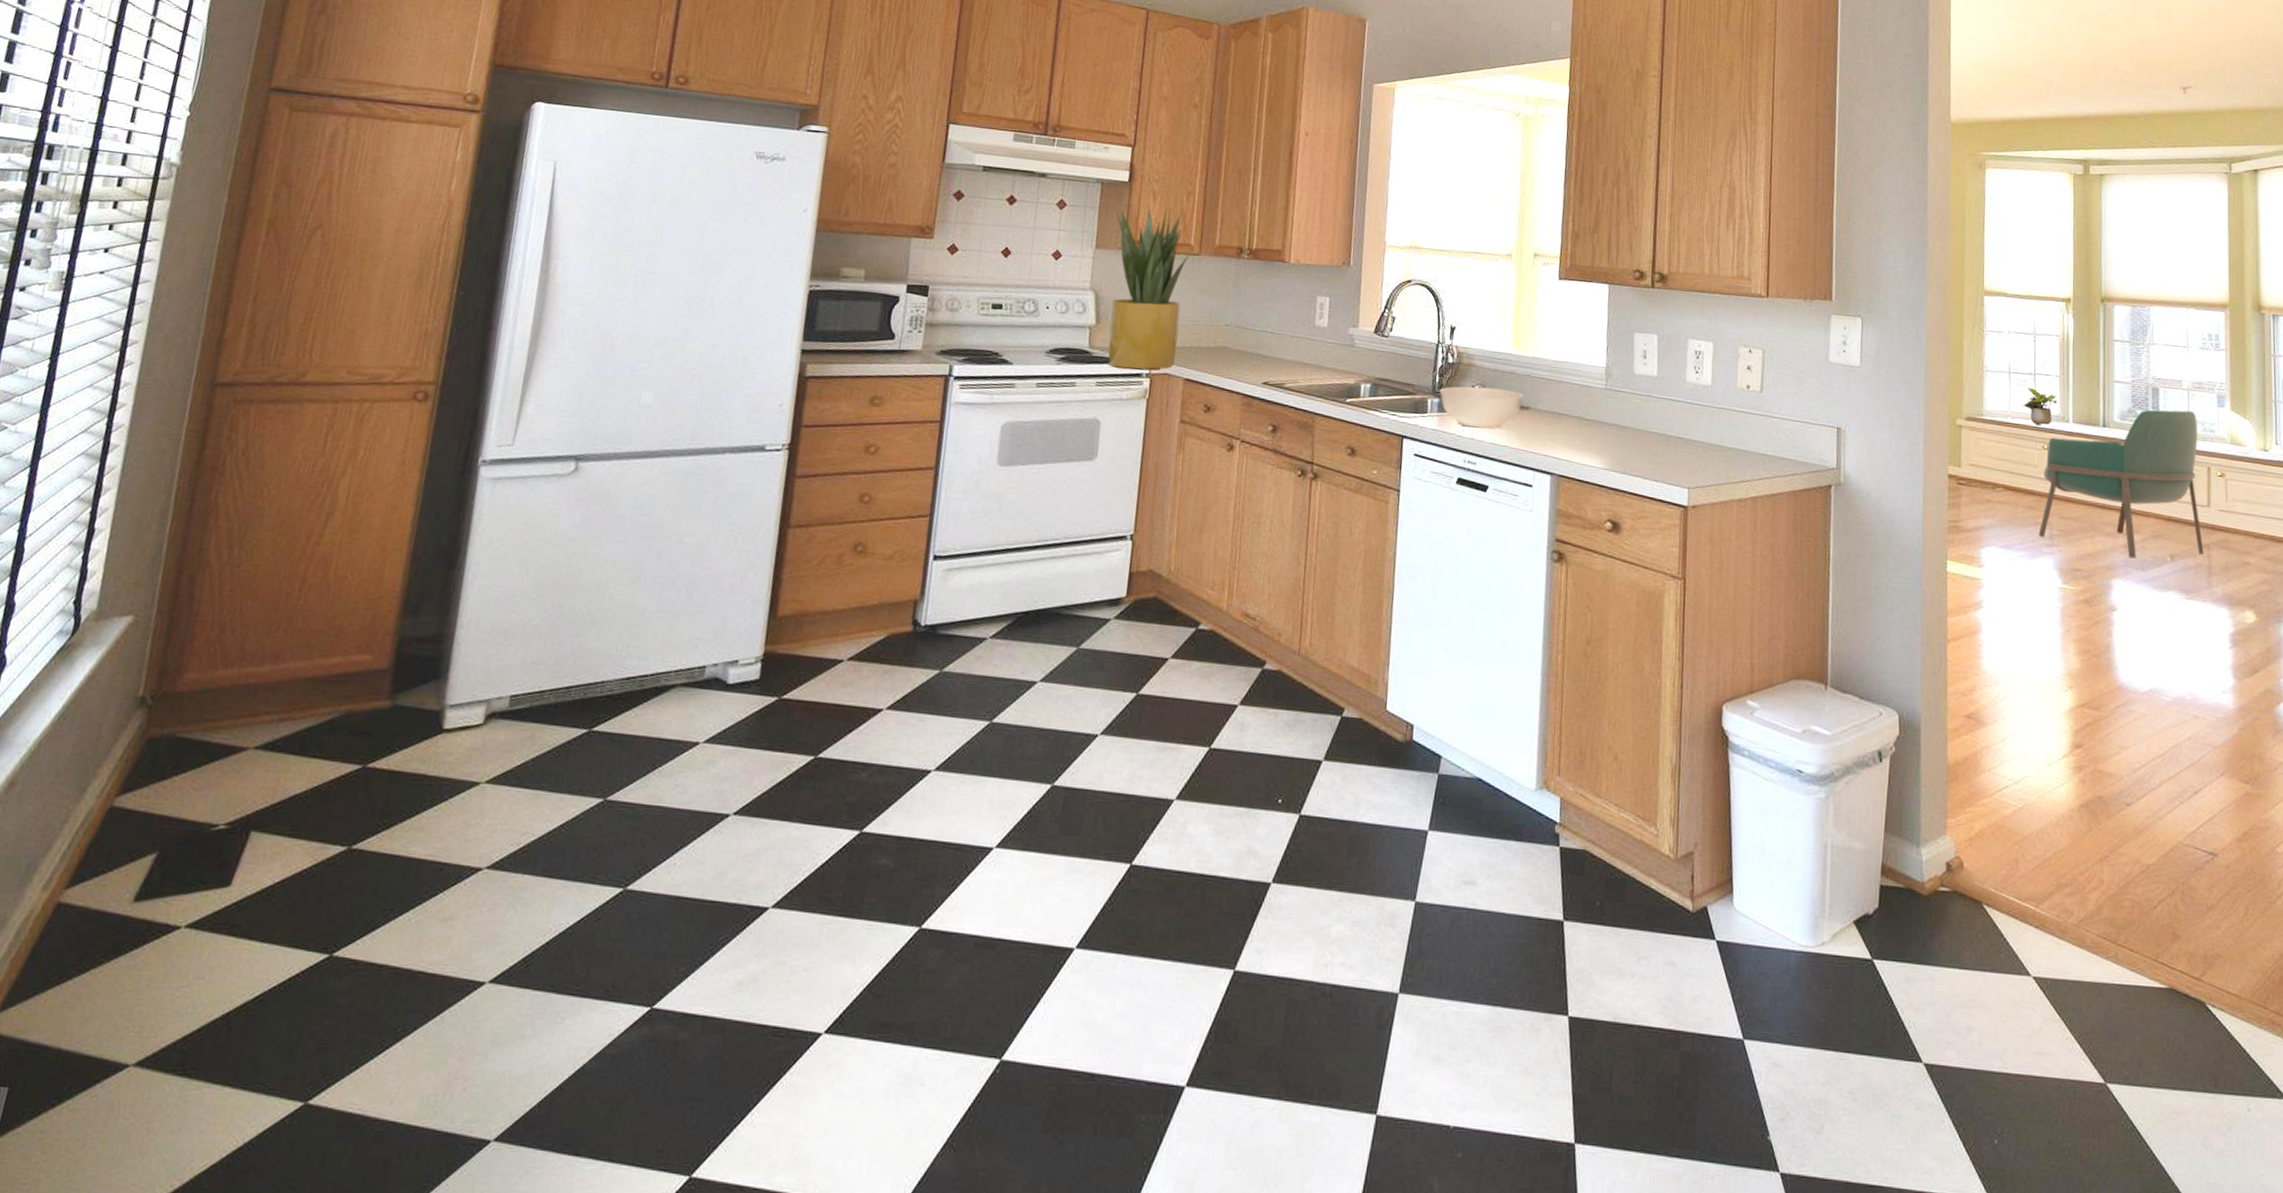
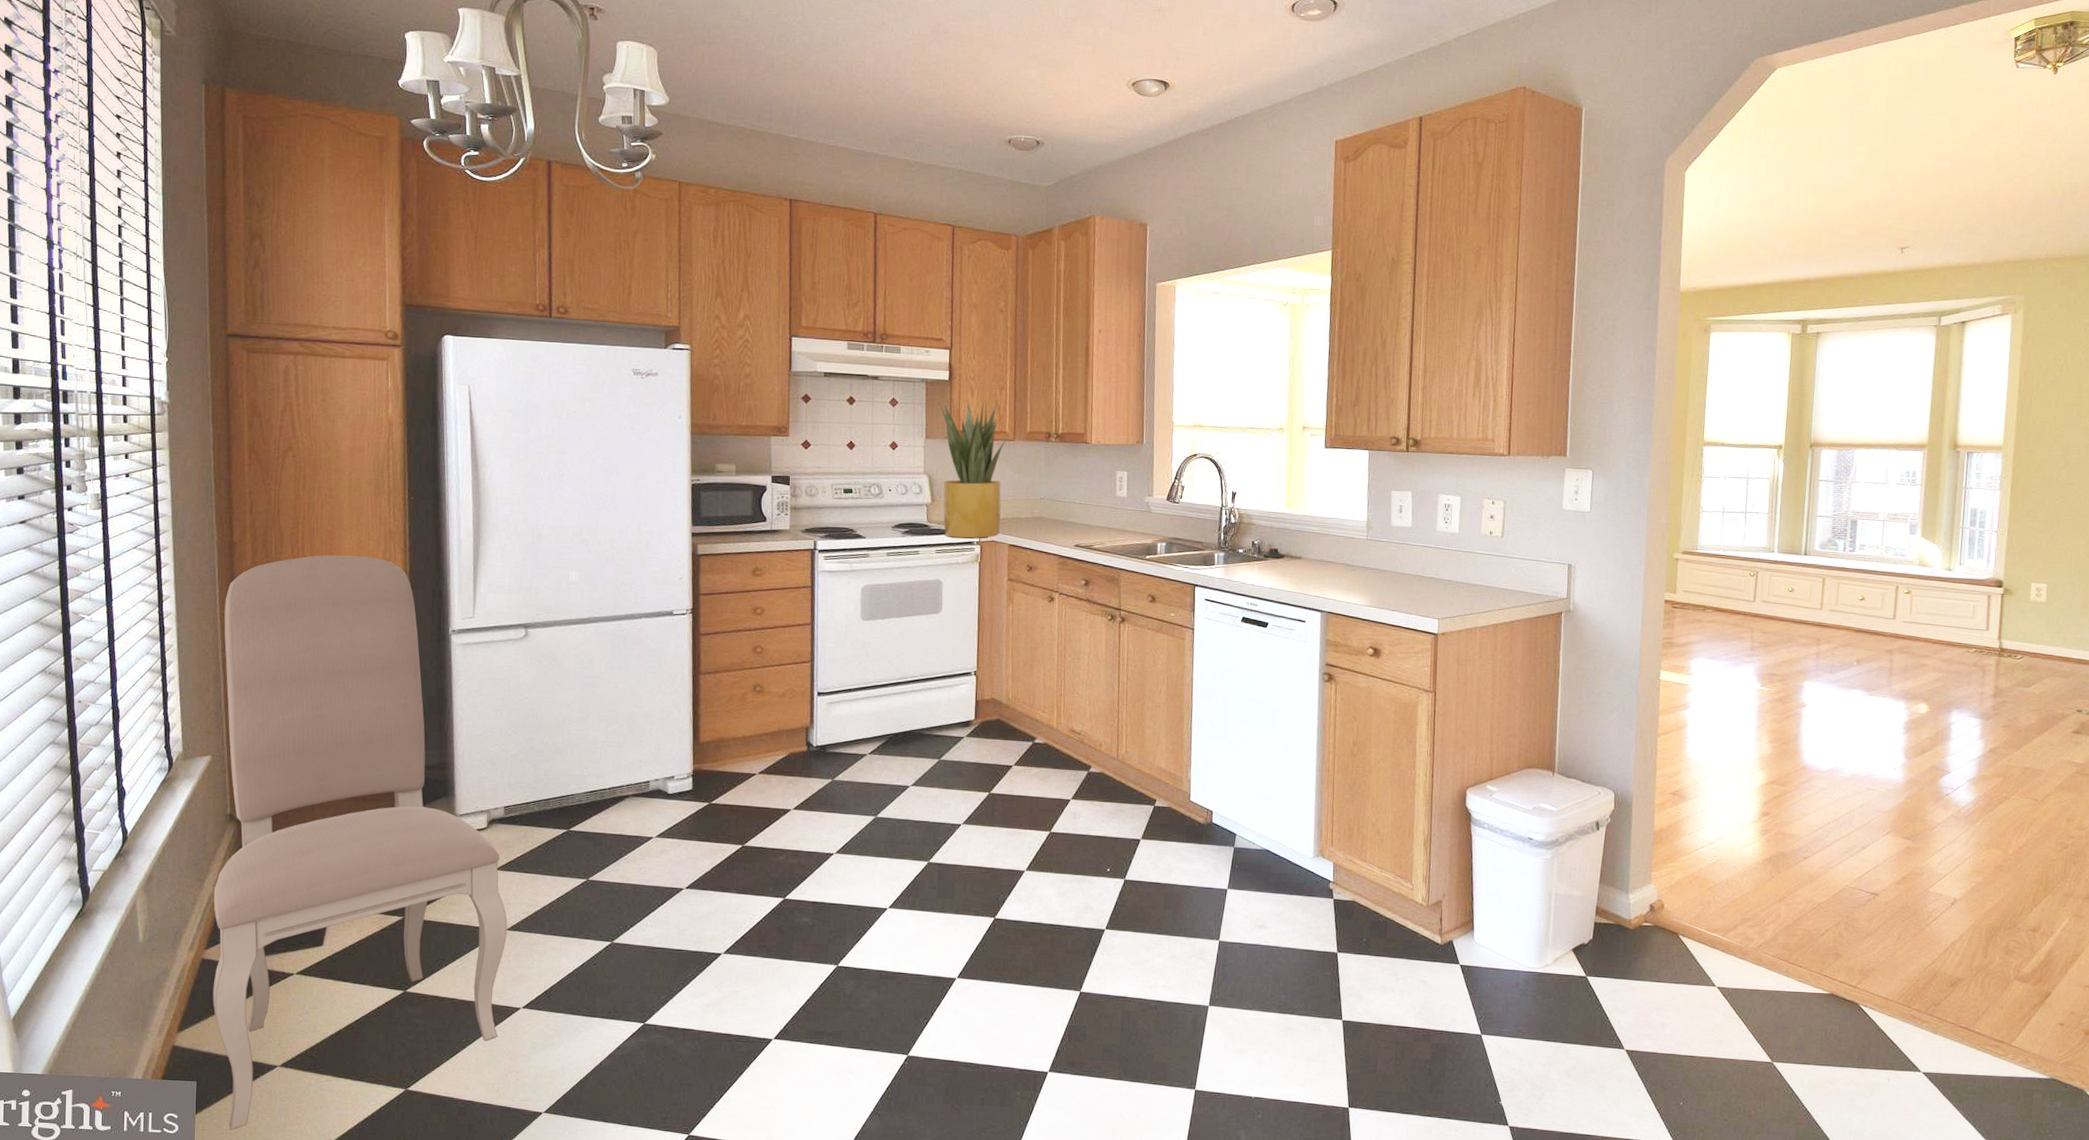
dining chair: none [39,359,494,1165] -> present [212,555,508,1130]
bowl: present [1439,386,1524,429] -> none [1224,541,1297,576]
potted plant: present [2022,388,2057,426] -> none [1733,524,1765,556]
armchair: present [2038,409,2204,559] -> none [1741,538,1890,664]

